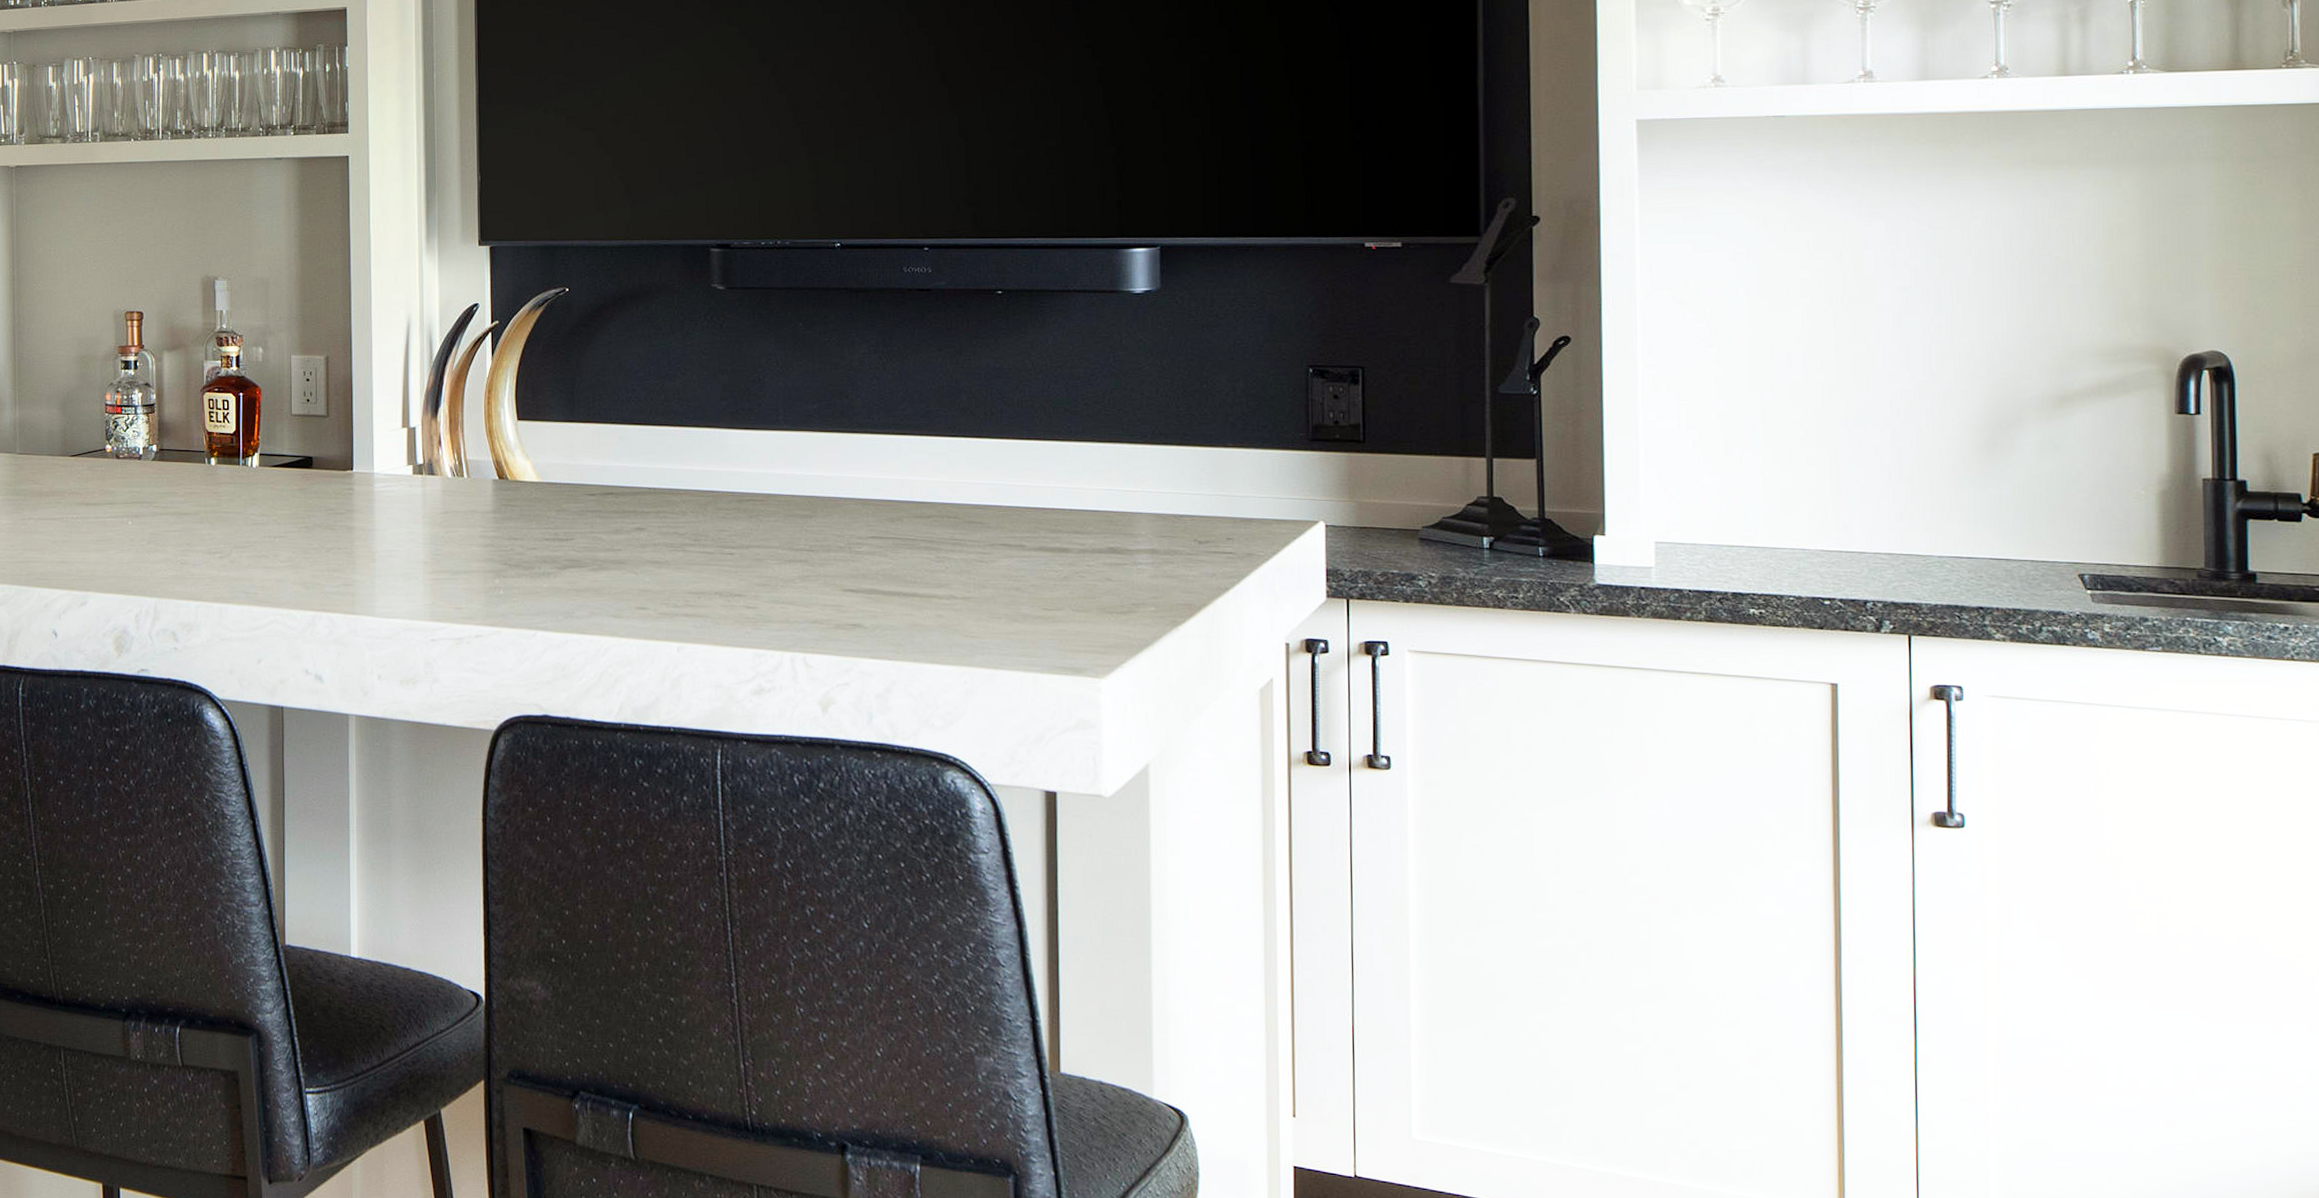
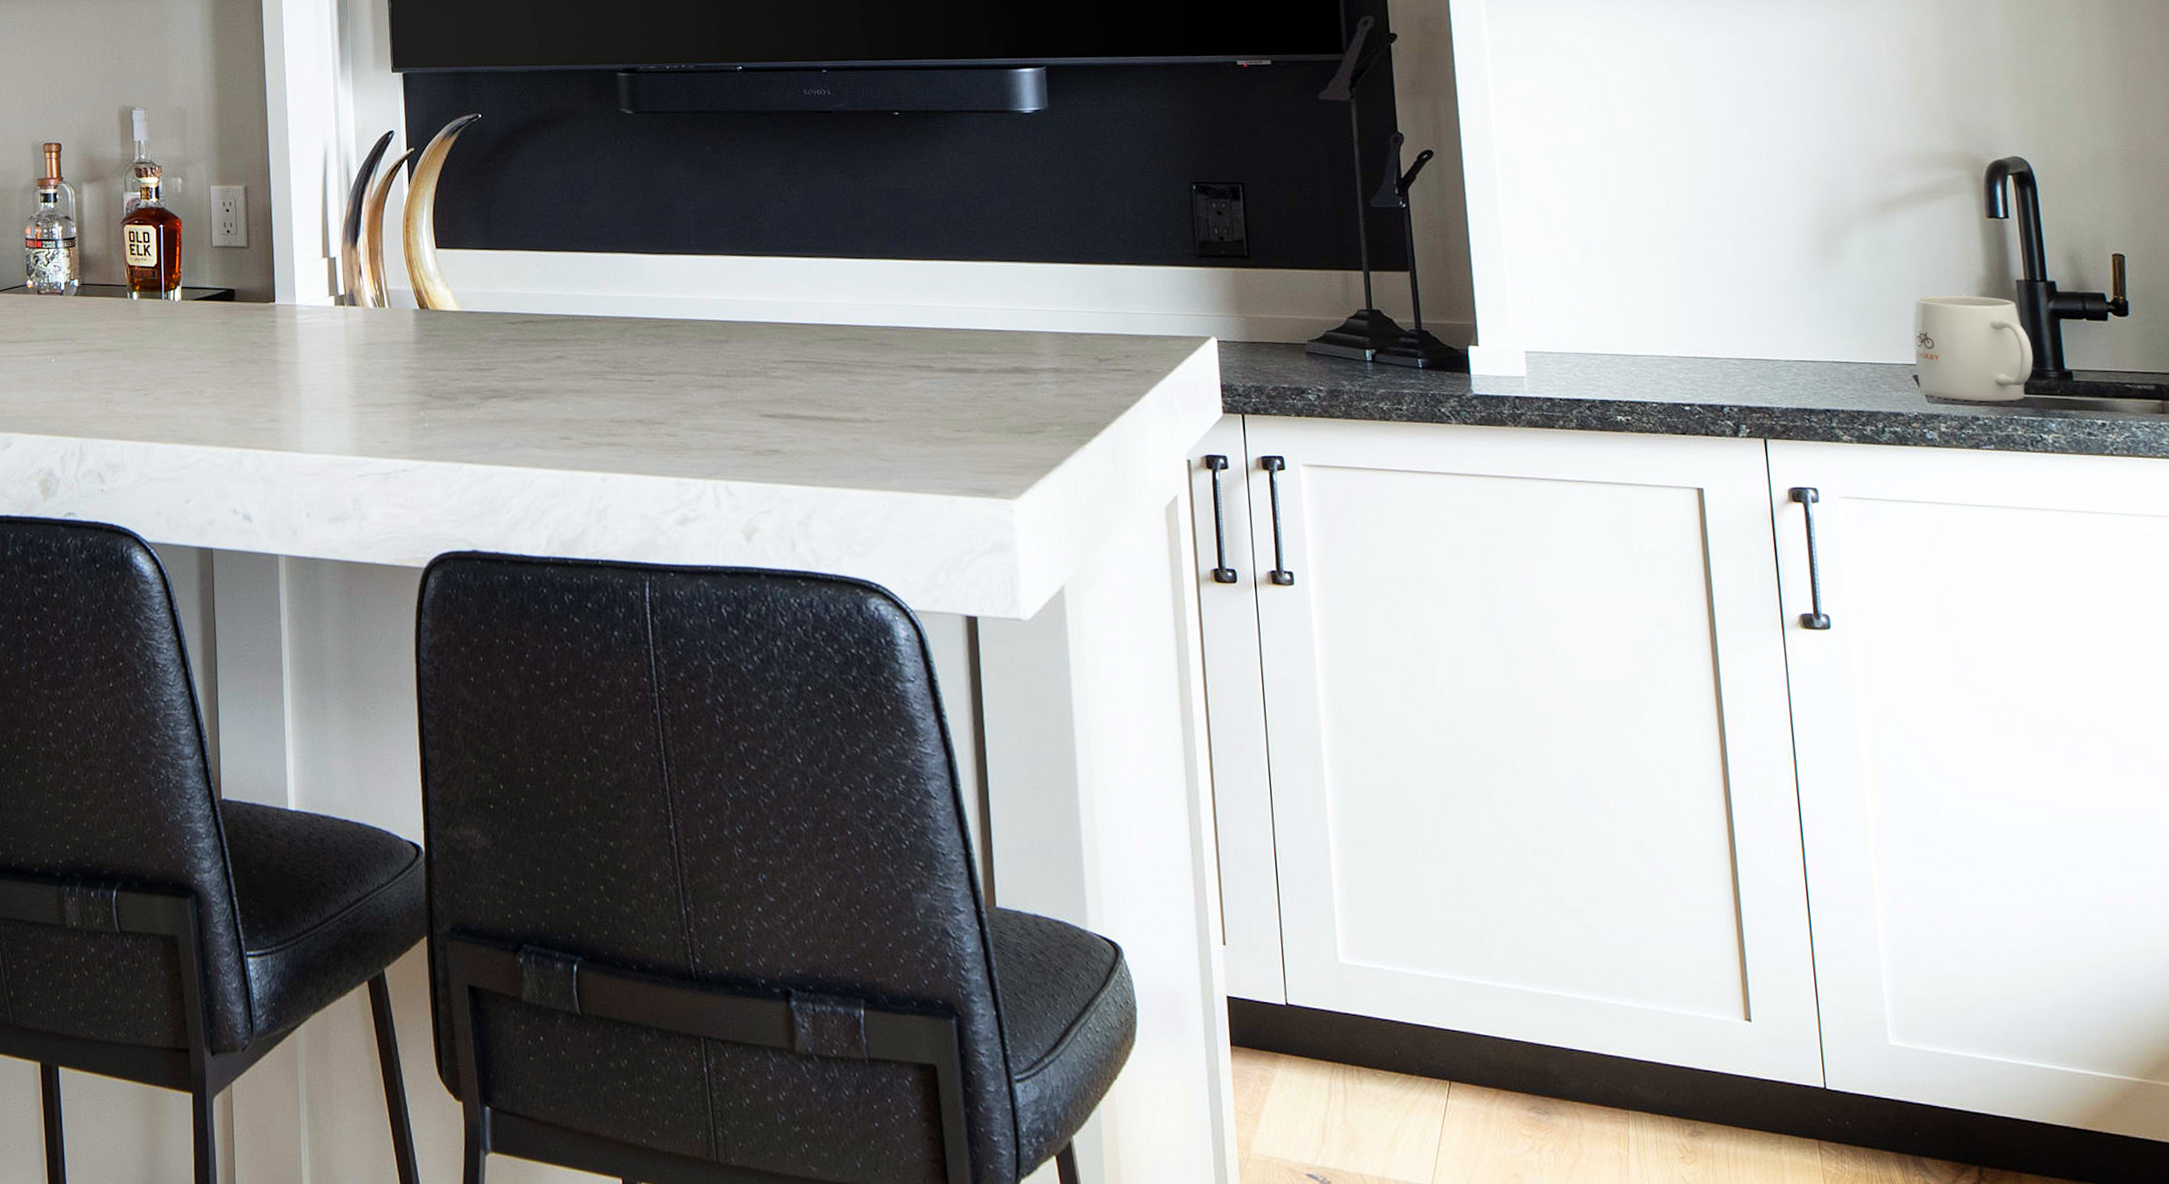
mug: none [2081,493,2214,603] -> present [1912,295,2034,402]

